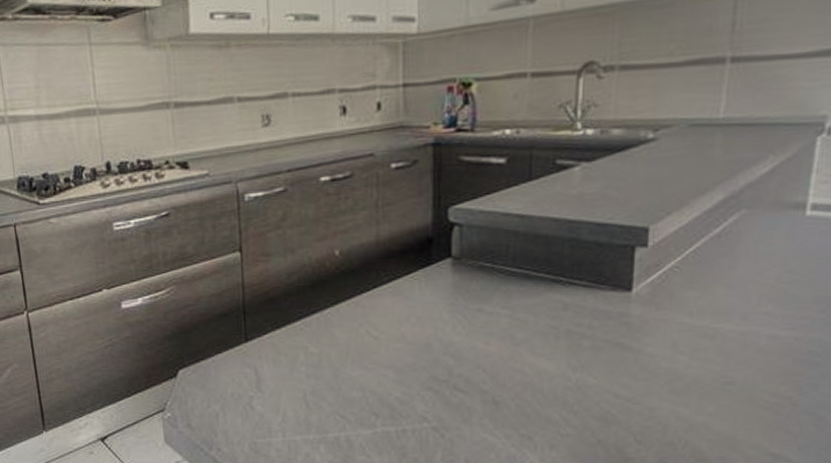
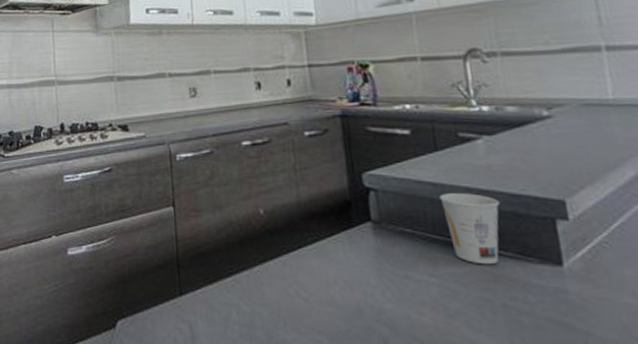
cup: none [525,224,584,295] -> present [439,193,500,265]

